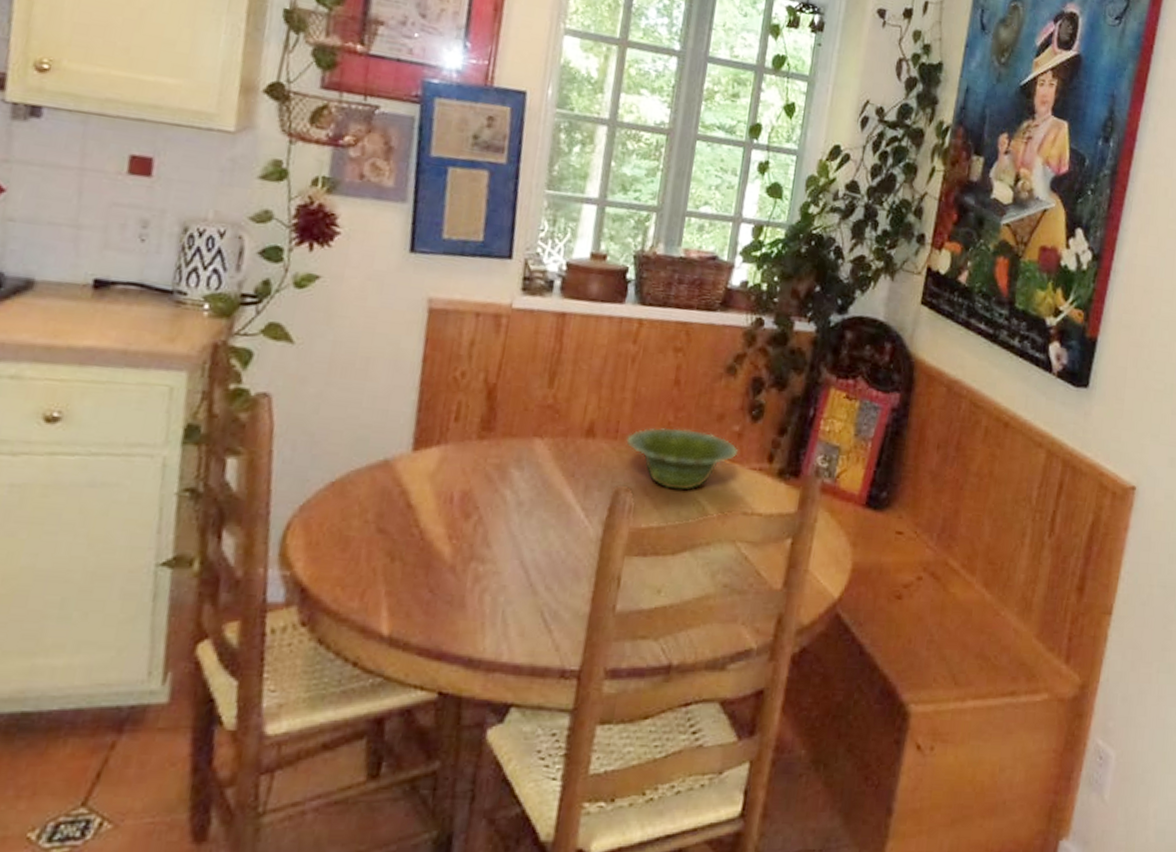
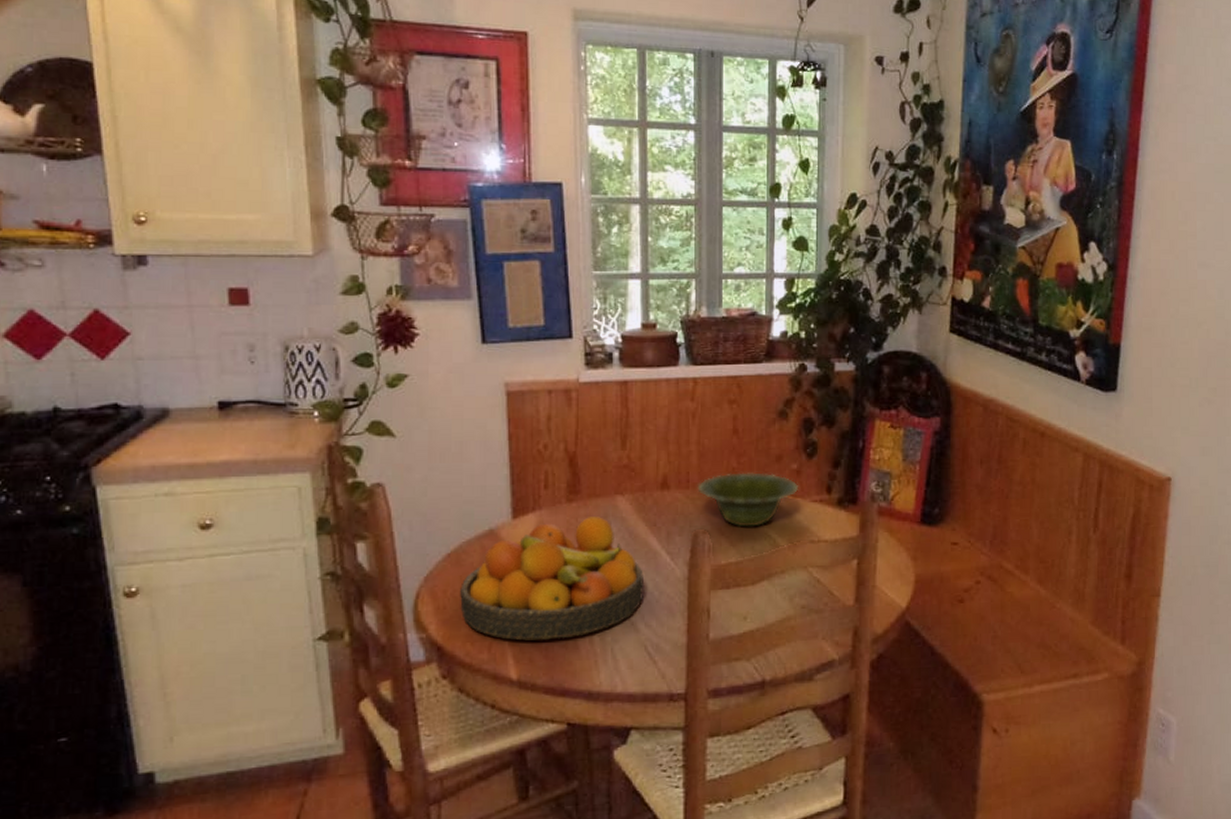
fruit bowl: none [335,458,552,594] -> present [460,517,643,641]

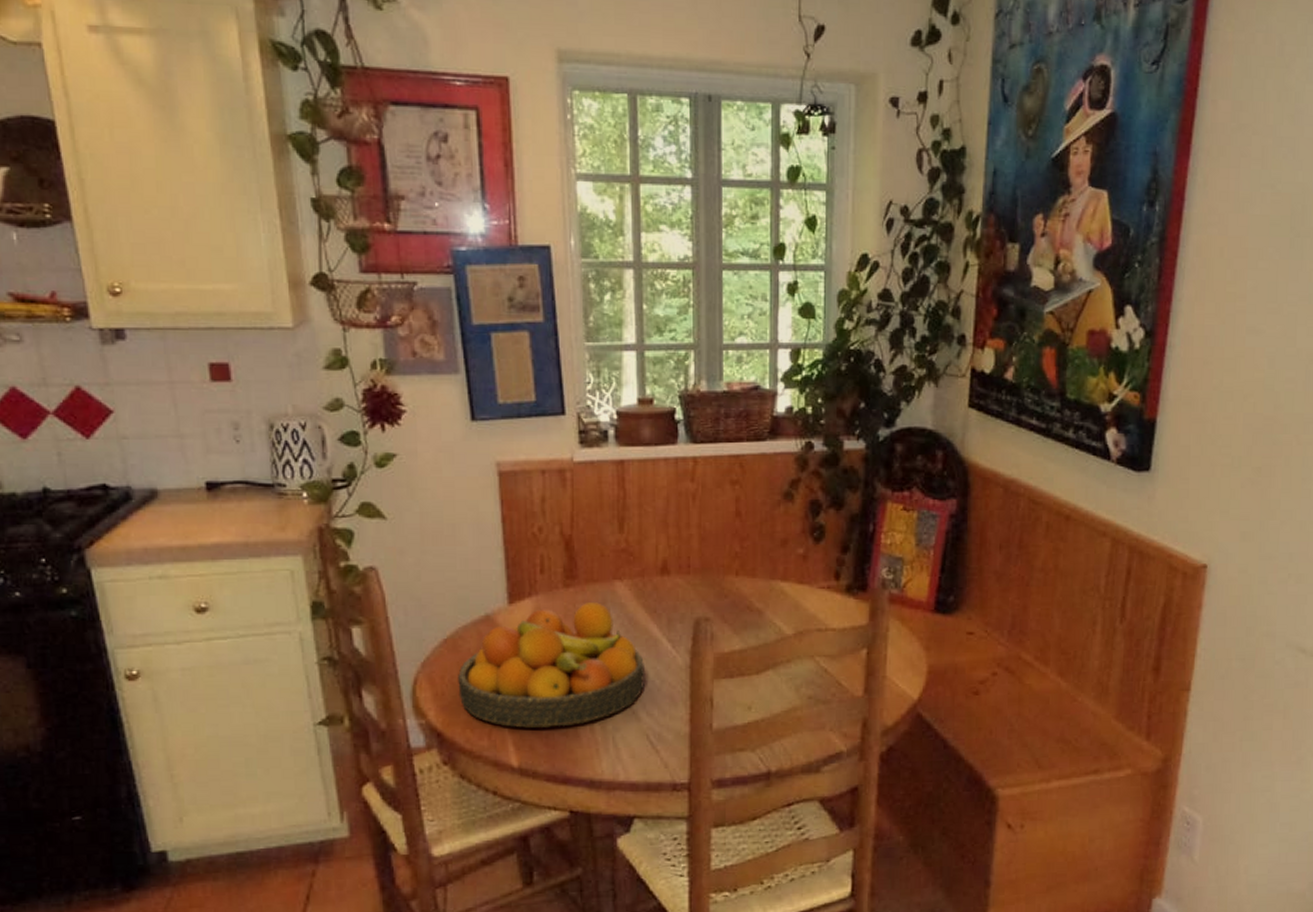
dish: present [697,472,799,528] -> none [699,557,806,615]

